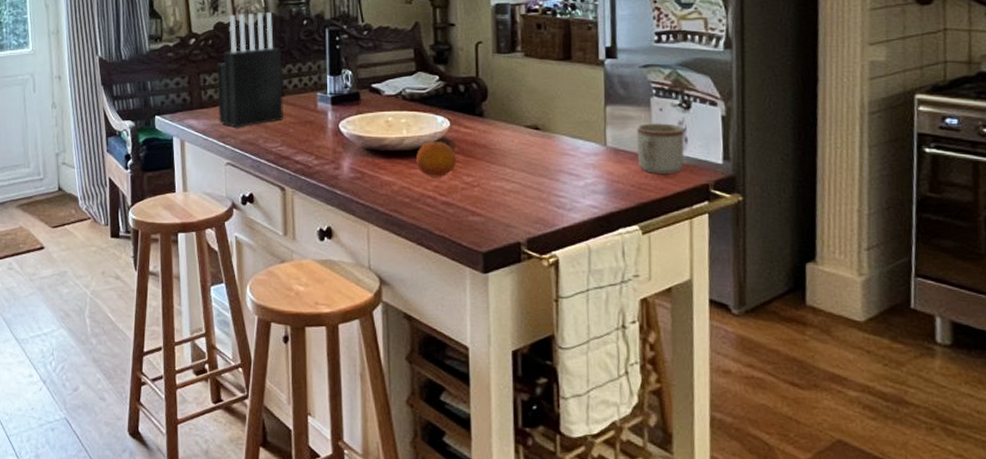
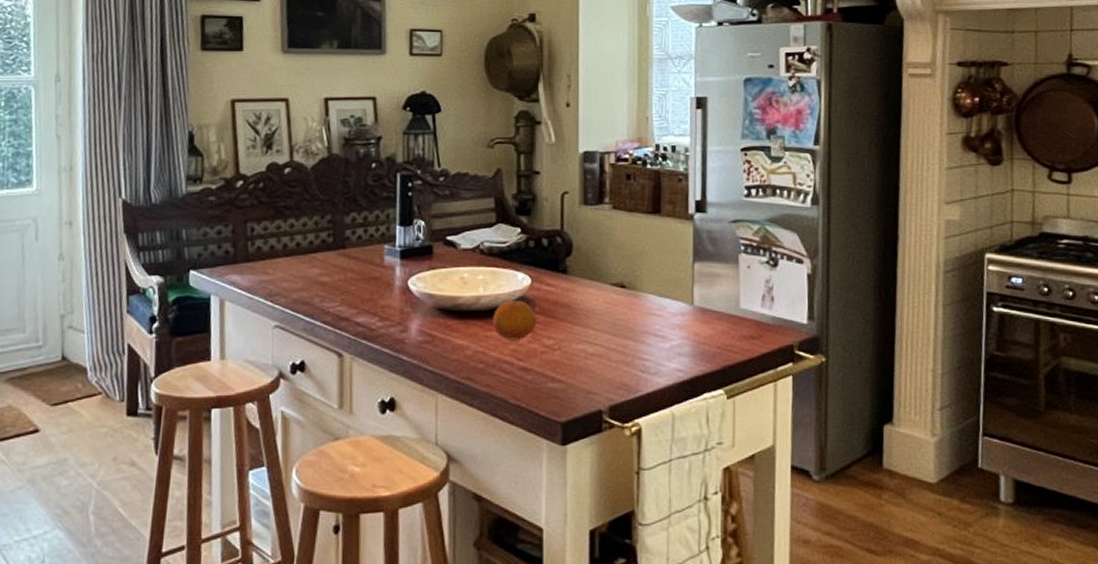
knife block: present [217,12,284,128] -> none [266,153,346,284]
mug: present [637,123,684,174] -> none [725,281,771,334]

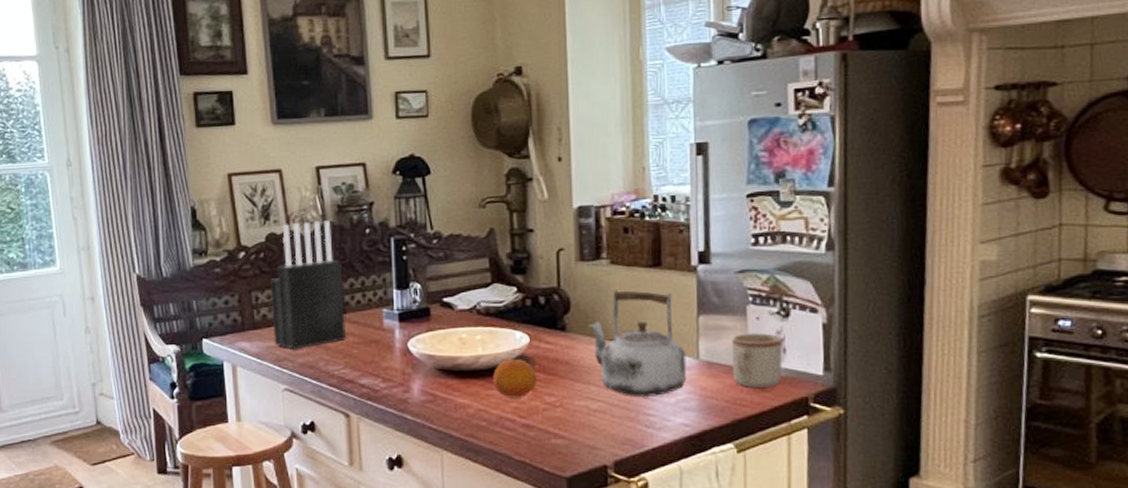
knife block: none [266,153,346,284] -> present [270,221,347,350]
kettle: none [588,234,682,341] -> present [588,289,687,396]
mug: none [725,281,771,334] -> present [732,333,783,387]

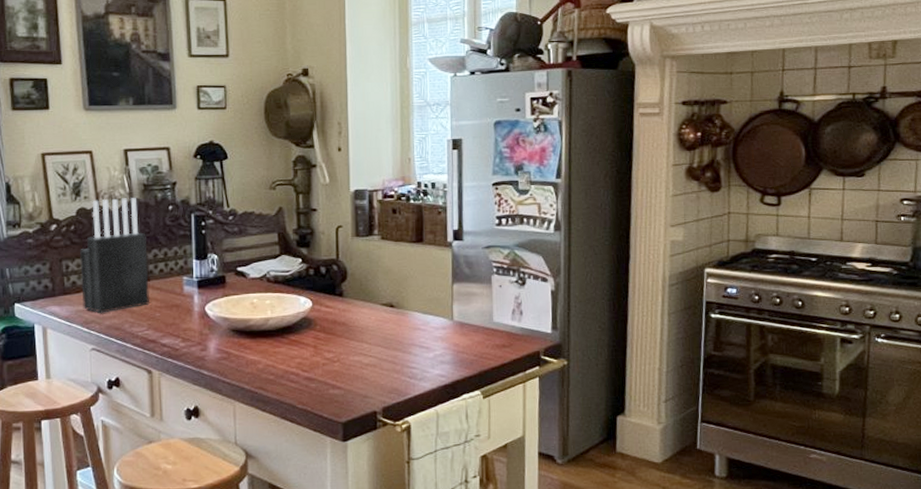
fruit: present [493,358,537,398] -> none [280,320,318,355]
kettle: present [588,289,687,396] -> none [362,261,443,352]
mug: present [732,333,783,387] -> none [480,298,520,344]

